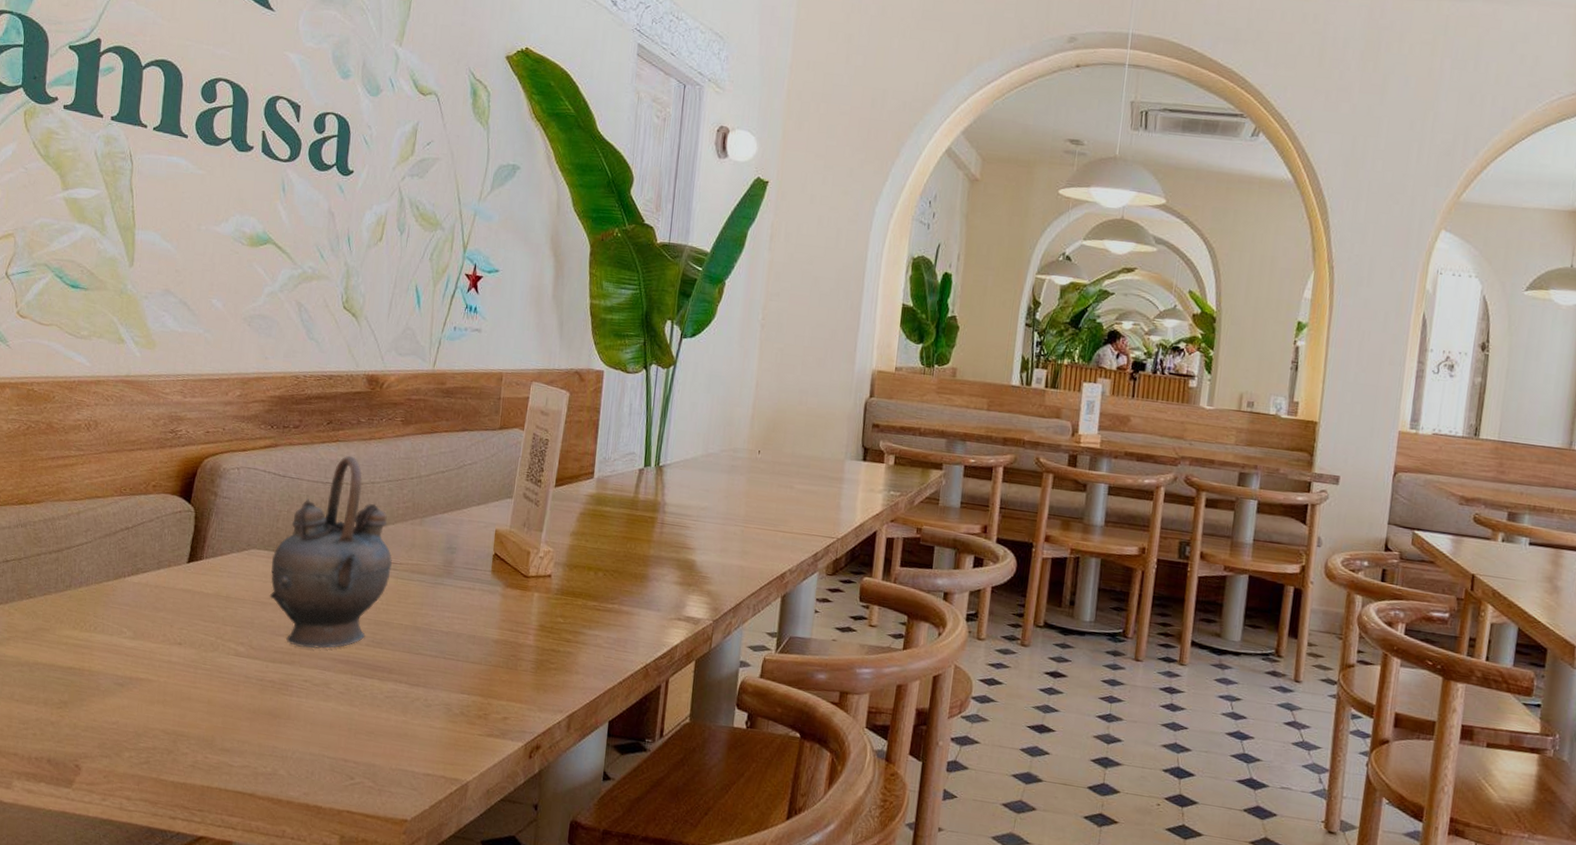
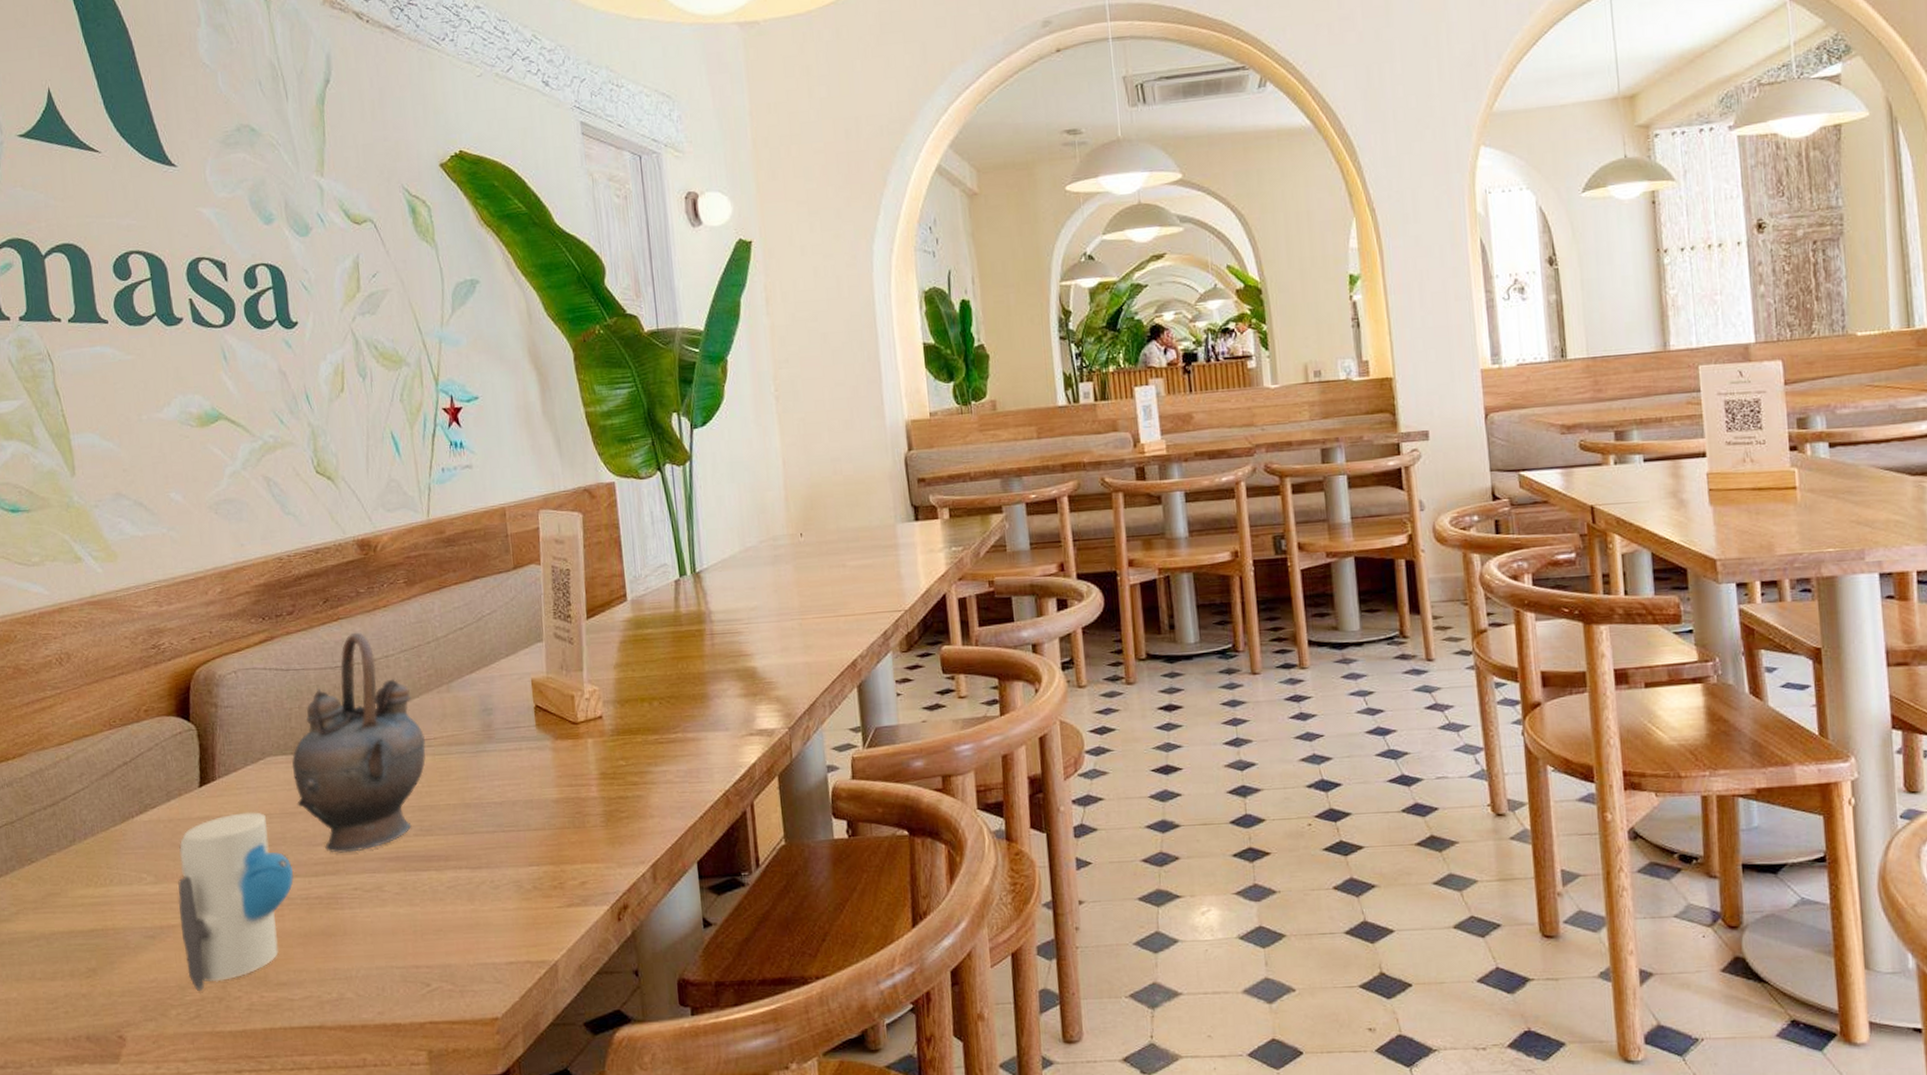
toy: none [145,592,254,741] -> present [178,812,294,991]

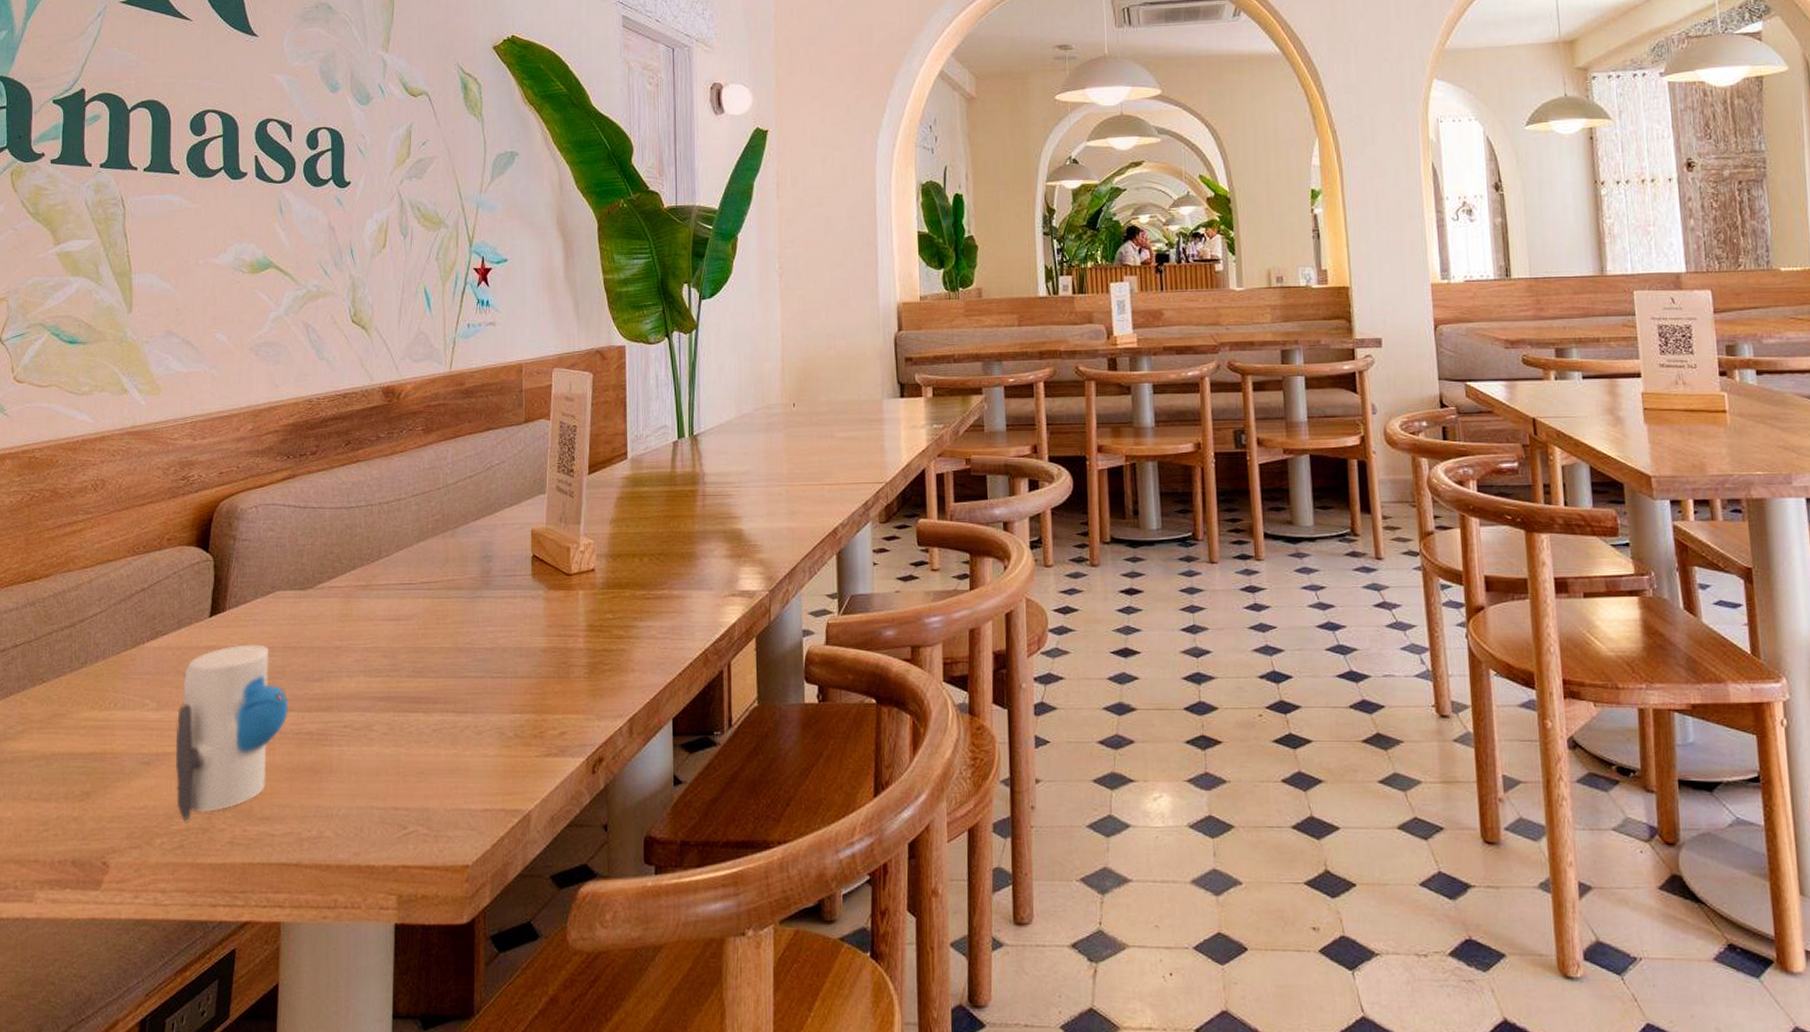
teapot: present [292,632,426,853] -> none [298,475,426,690]

